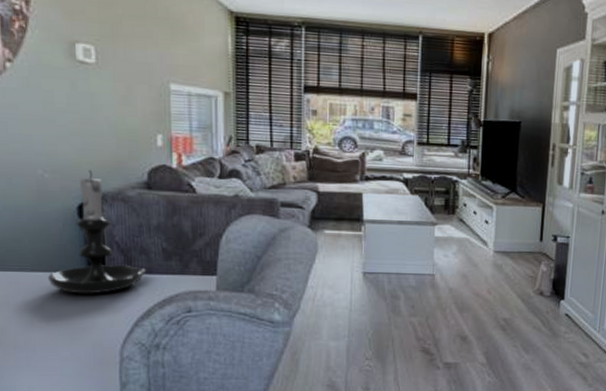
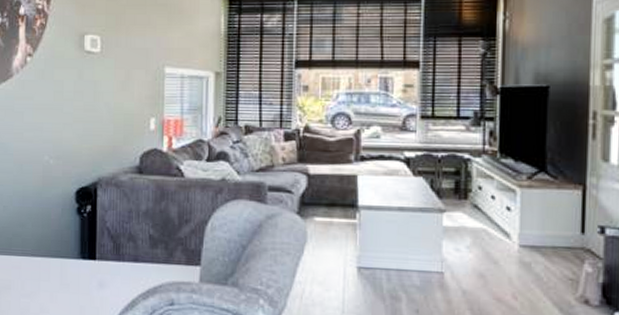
candle holder: present [48,170,147,294] -> none [45,156,134,282]

